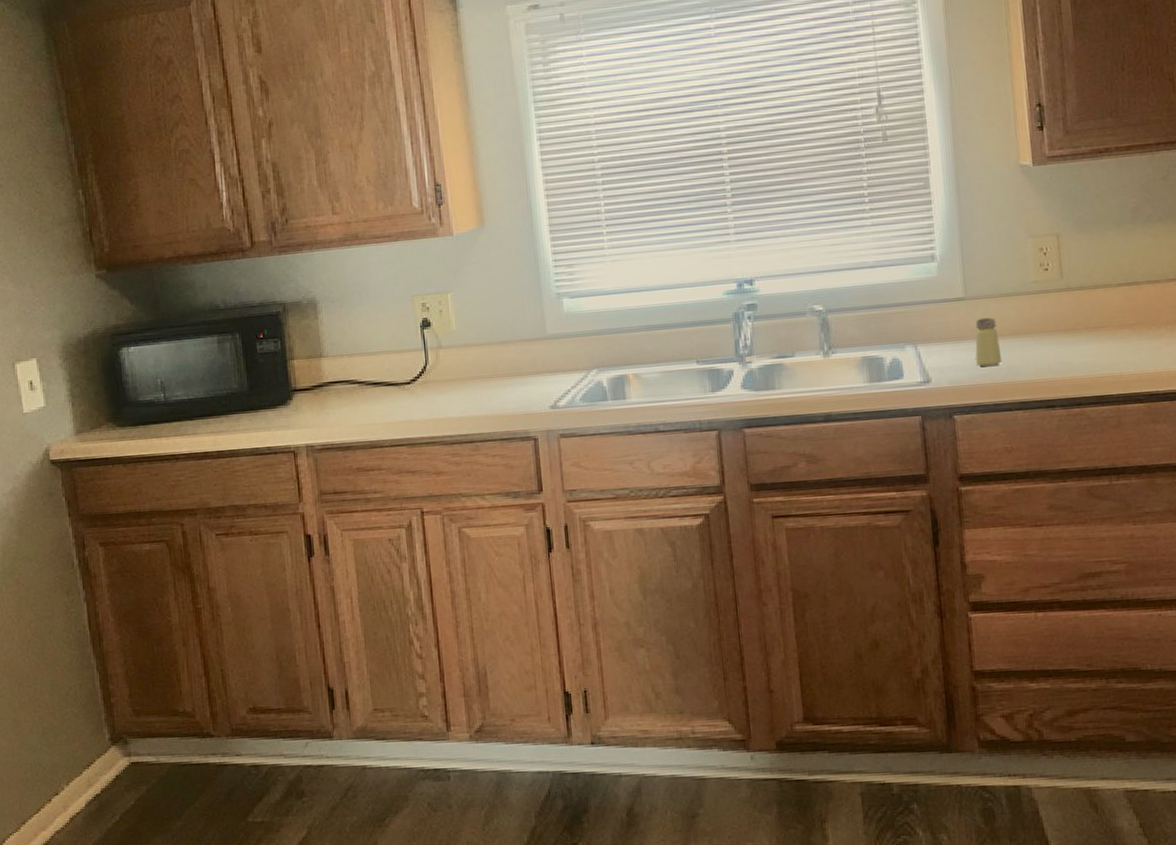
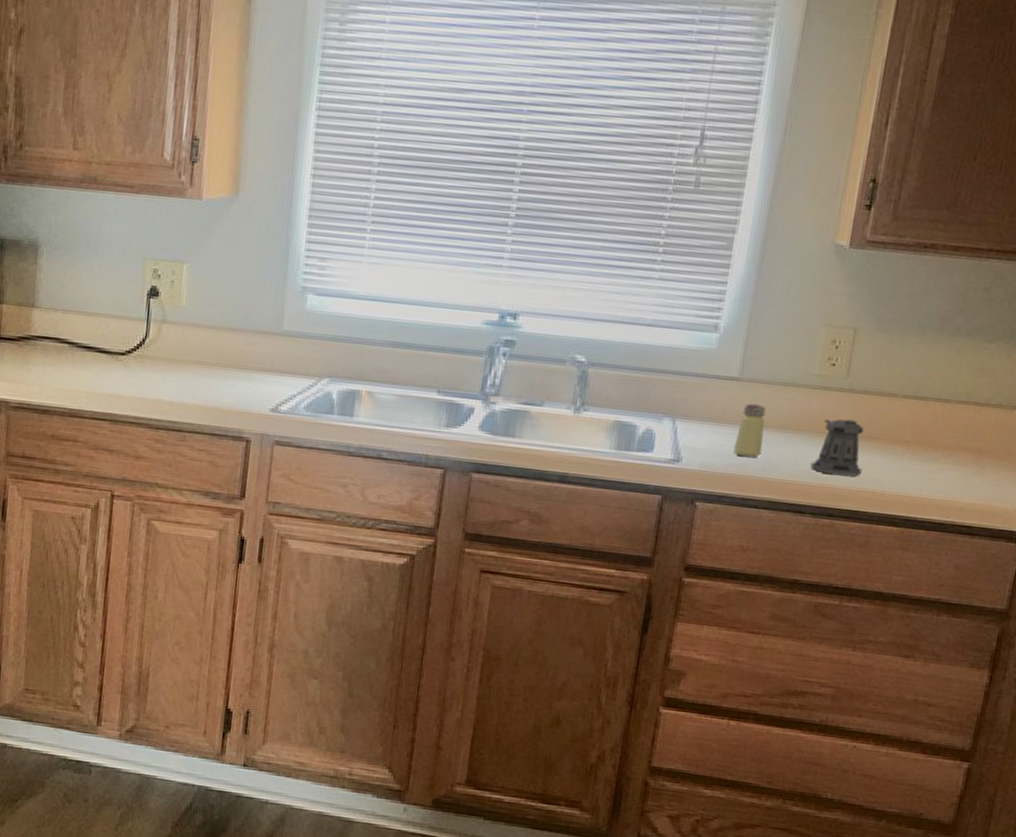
pepper shaker: none [1049,314,1098,367] -> present [810,419,864,476]

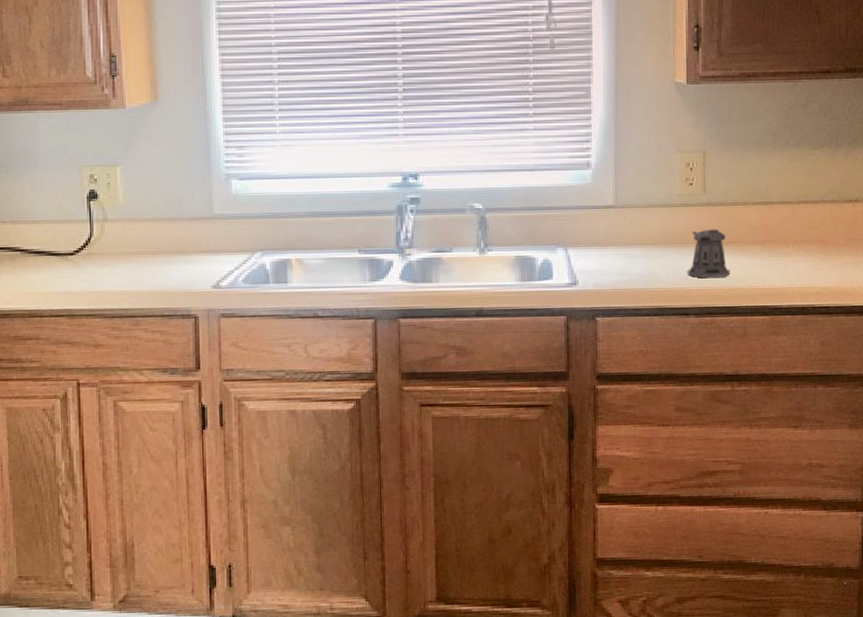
saltshaker: present [732,403,766,458] -> none [620,226,644,273]

